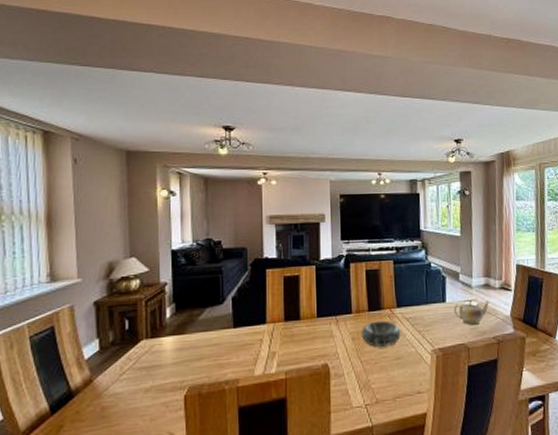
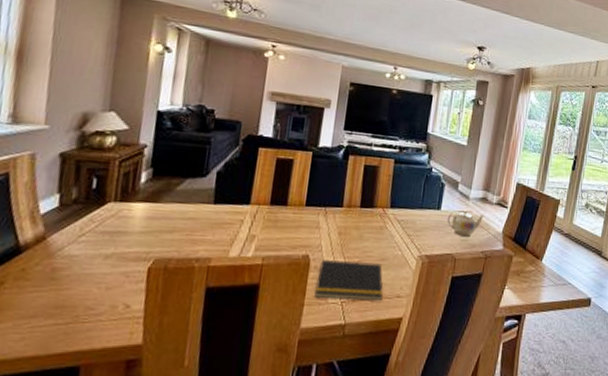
notepad: none [339,362,404,403] -> present [314,260,383,300]
decorative bowl: present [361,320,401,347] -> none [348,218,390,246]

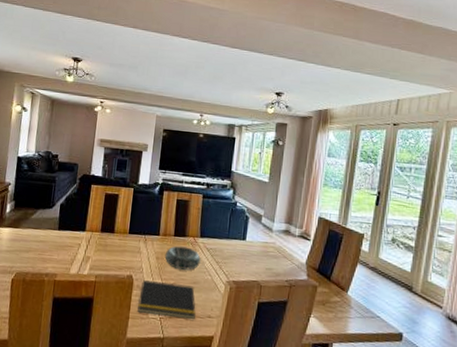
decorative bowl: none [348,218,390,246] -> present [164,246,201,270]
teapot: present [447,210,485,237] -> none [252,241,288,266]

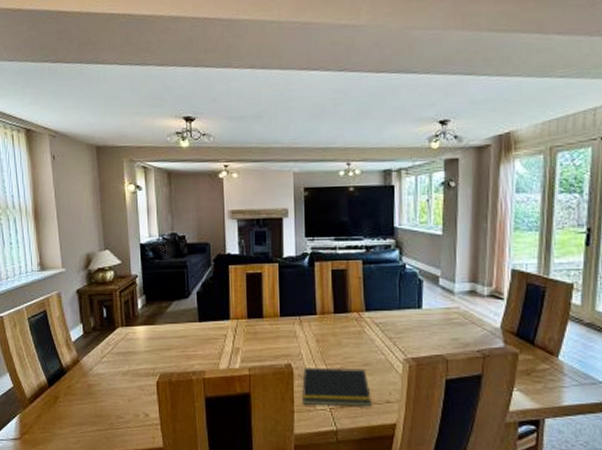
decorative bowl: present [164,246,201,270] -> none [326,324,369,351]

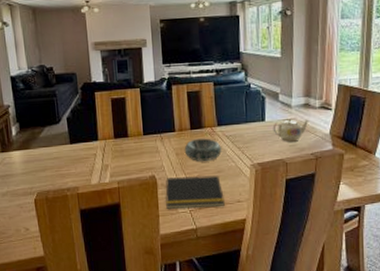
decorative bowl: none [326,324,369,351] -> present [184,138,222,161]
teapot: none [431,306,476,335] -> present [272,117,309,142]

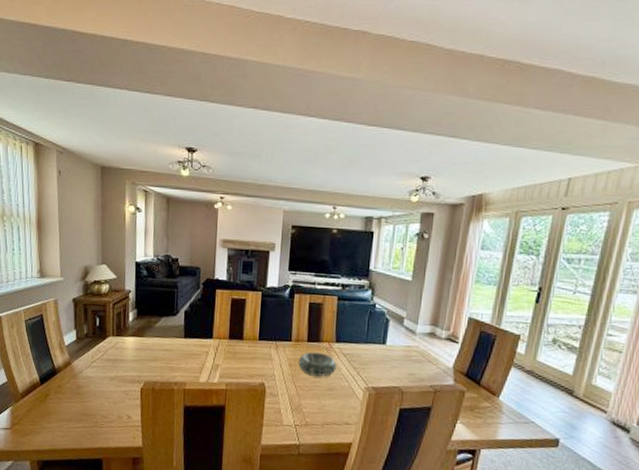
notepad: present [165,175,225,209] -> none [271,388,333,426]
teapot: present [272,117,309,142] -> none [393,344,433,371]

